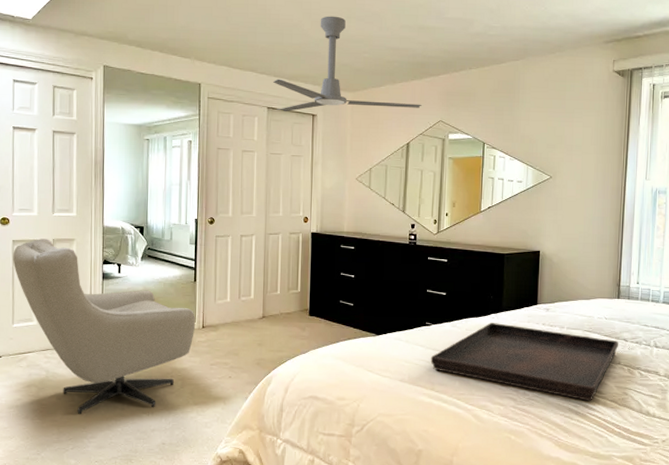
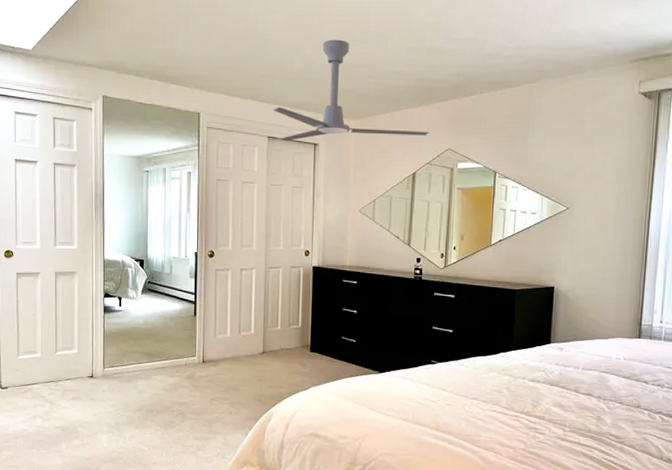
armchair: present [13,238,196,415] -> none [17,271,196,446]
serving tray: present [430,323,619,401] -> none [435,362,639,446]

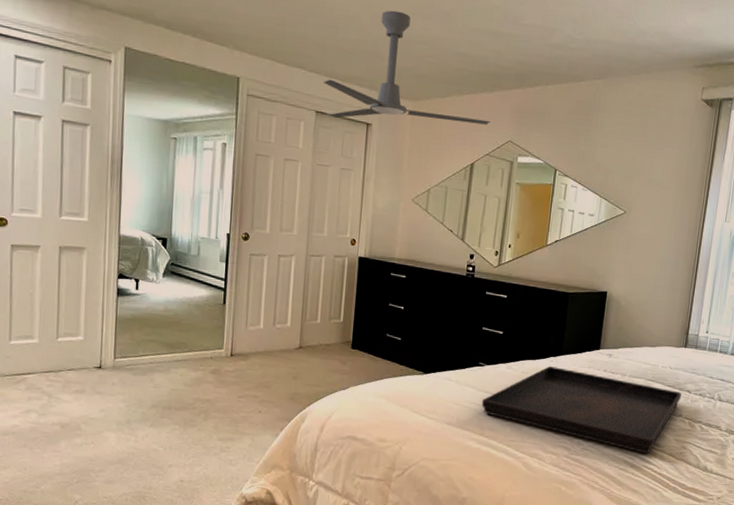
serving tray: none [435,362,639,446] -> present [481,366,682,454]

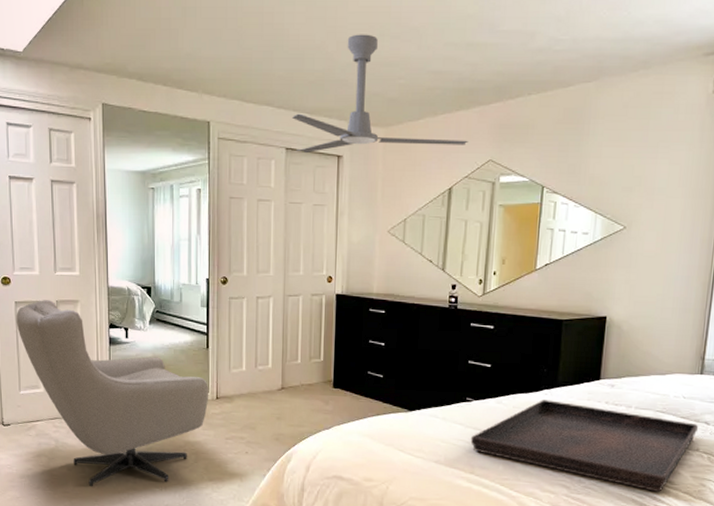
armchair: none [11,245,224,446] -> present [16,300,209,487]

